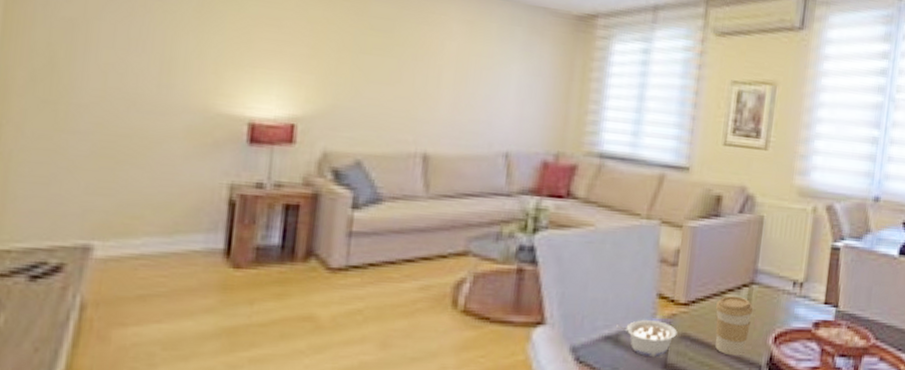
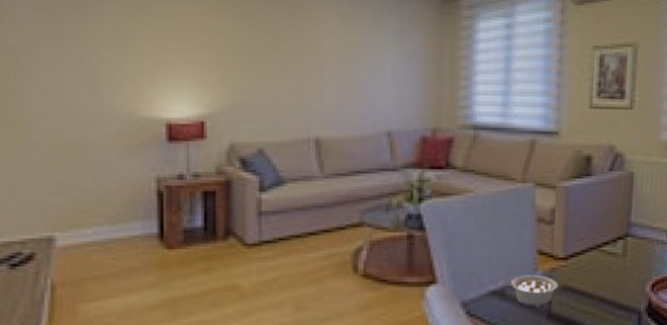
coffee cup: present [715,296,754,356] -> none [593,249,630,304]

